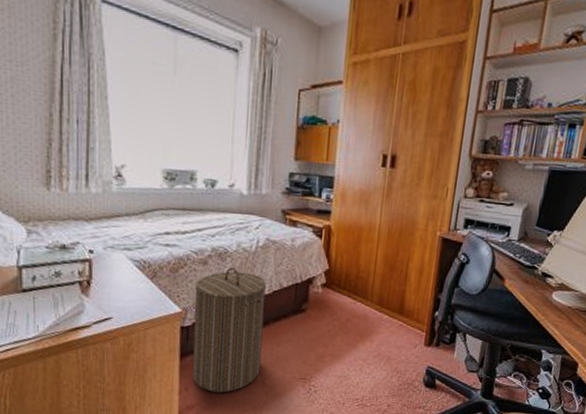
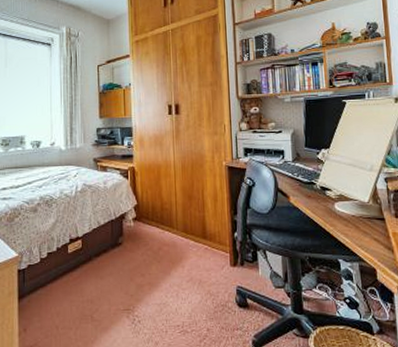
laundry hamper: present [193,267,266,393] -> none [28,211,88,331]

